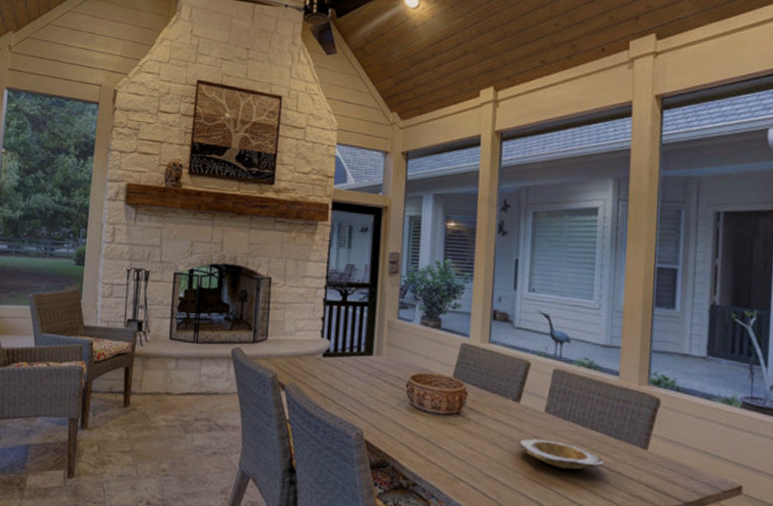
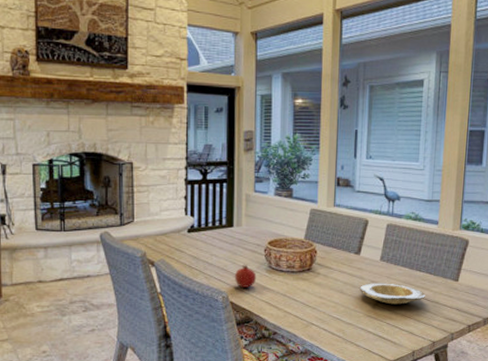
fruit: none [371,398,396,426] -> present [235,264,257,287]

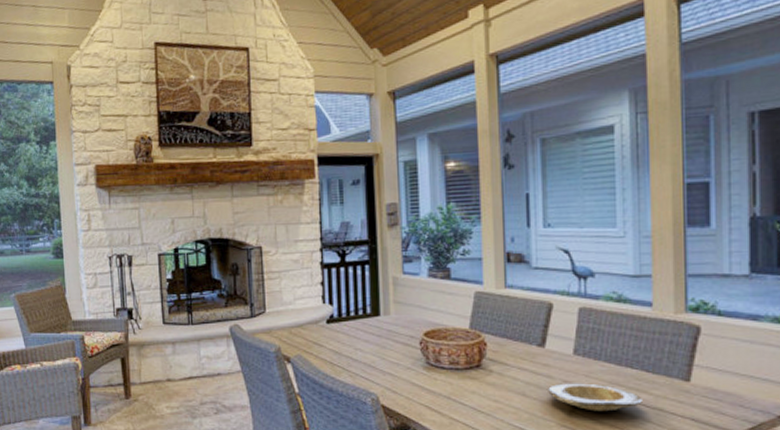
fruit: present [235,264,257,287] -> none [385,359,412,388]

